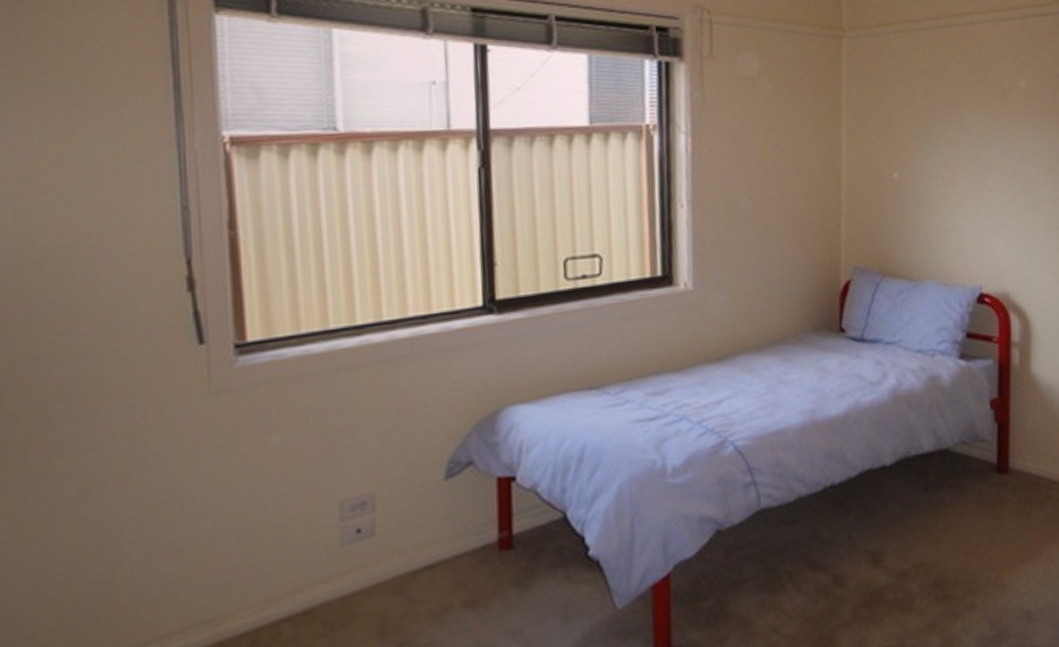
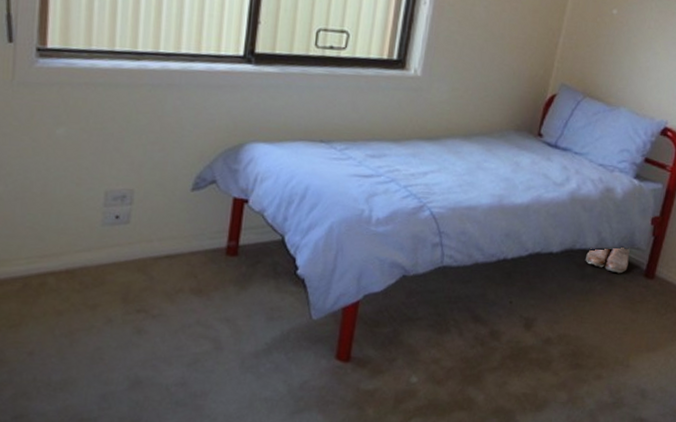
boots: none [924,440,976,475] -> present [584,247,630,274]

